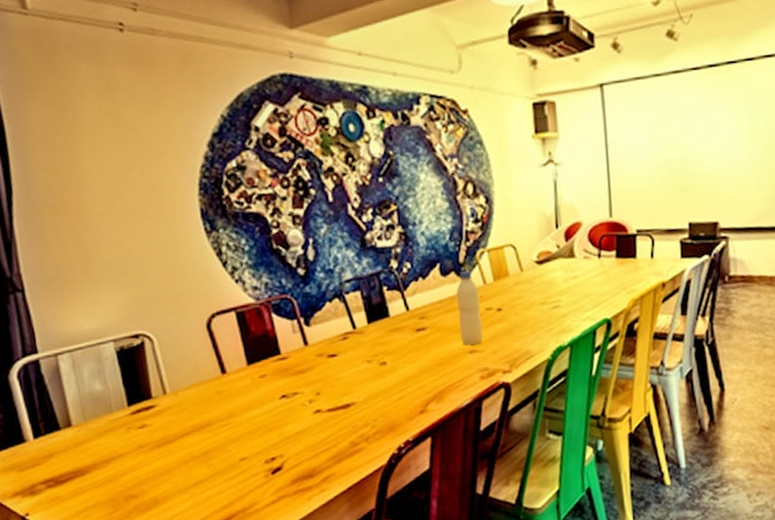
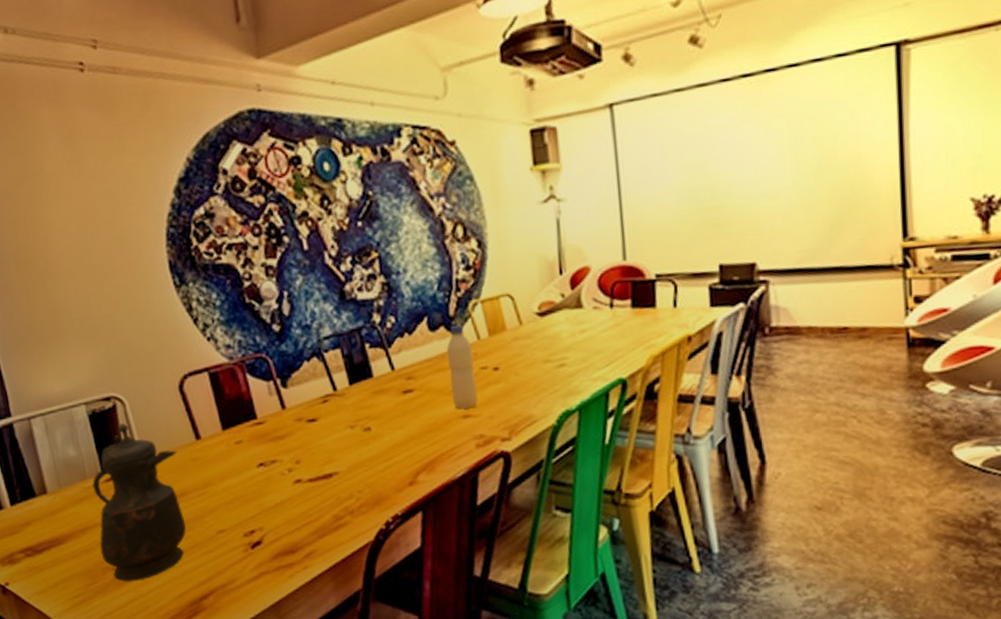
coffeepot: none [117,359,210,509] -> present [91,423,186,581]

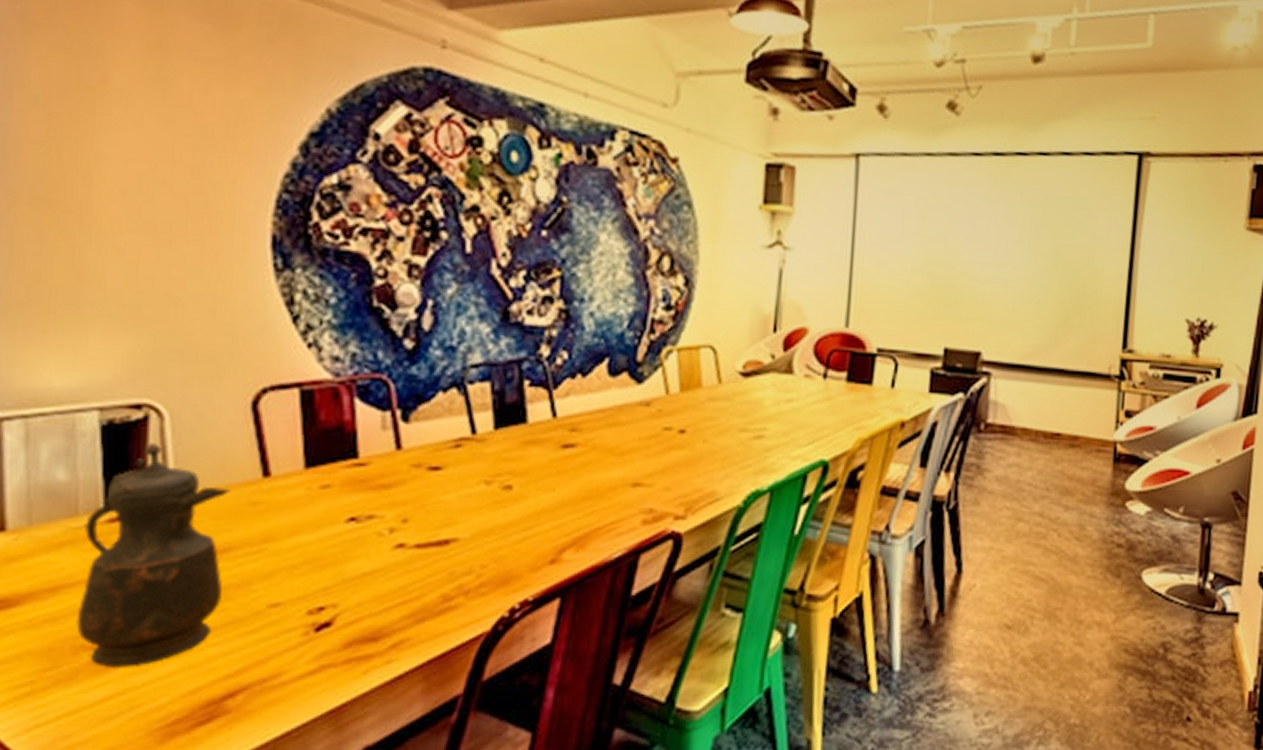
water bottle: present [447,324,478,409] -> none [622,373,658,476]

